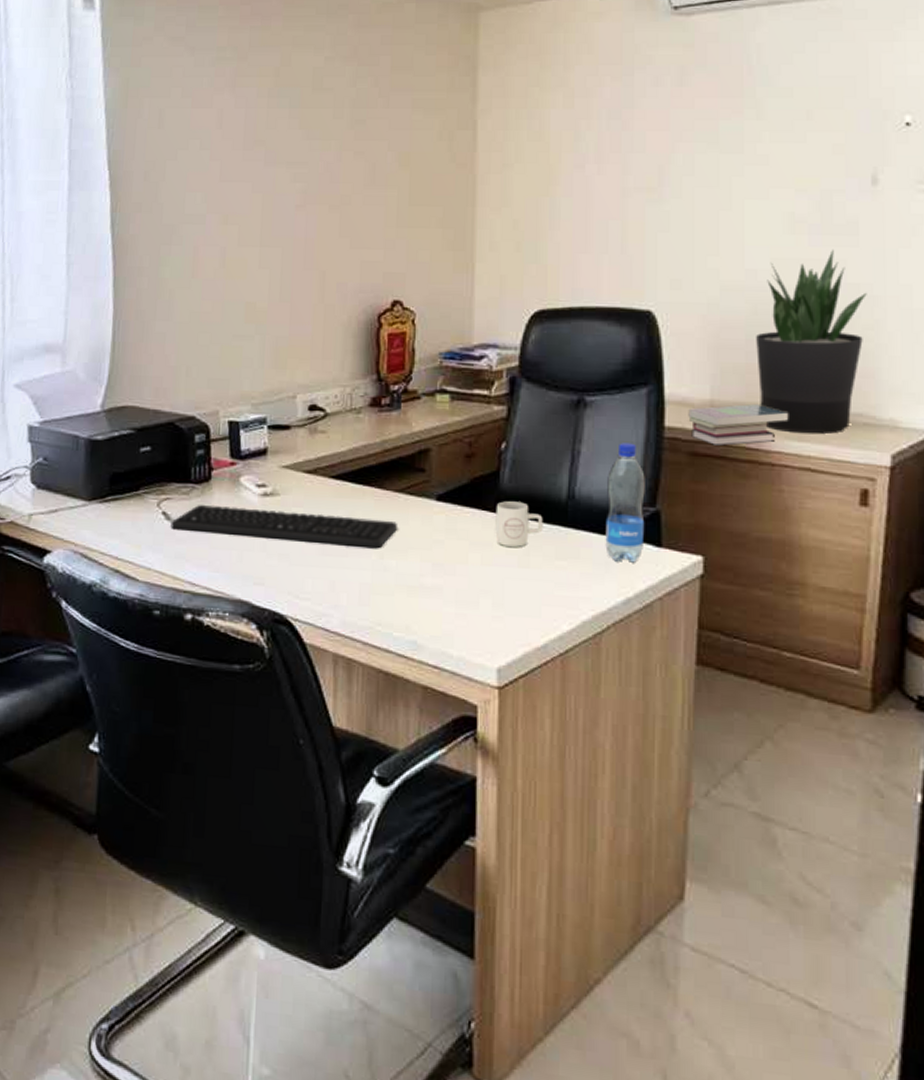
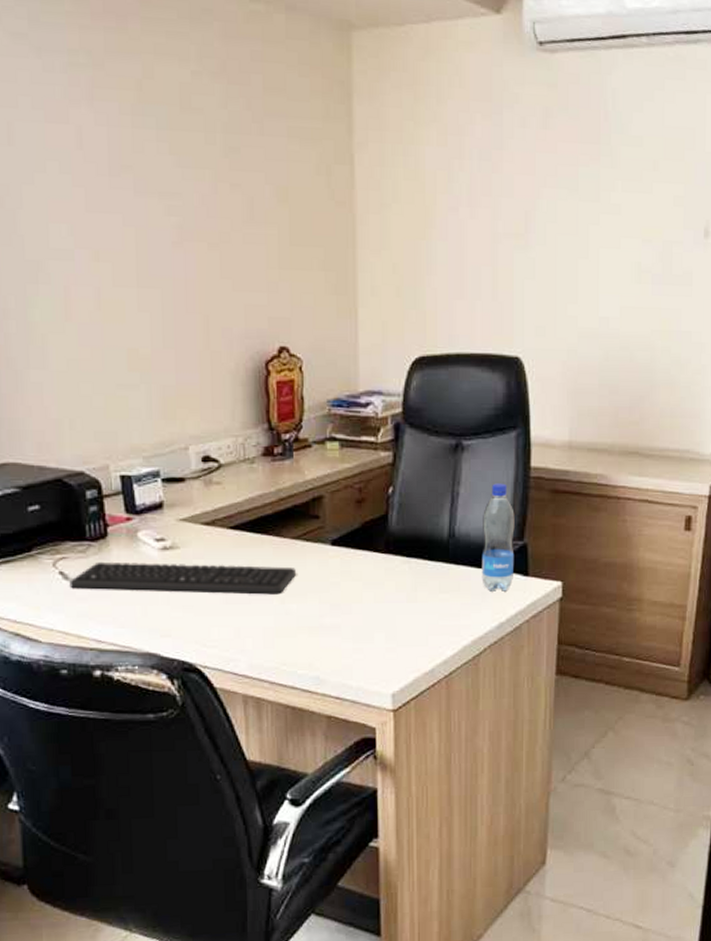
mug: present [495,501,543,548] -> none [385,542,428,585]
books: present [688,404,789,446] -> none [550,444,632,483]
planter: present [756,249,867,434] -> none [607,298,697,468]

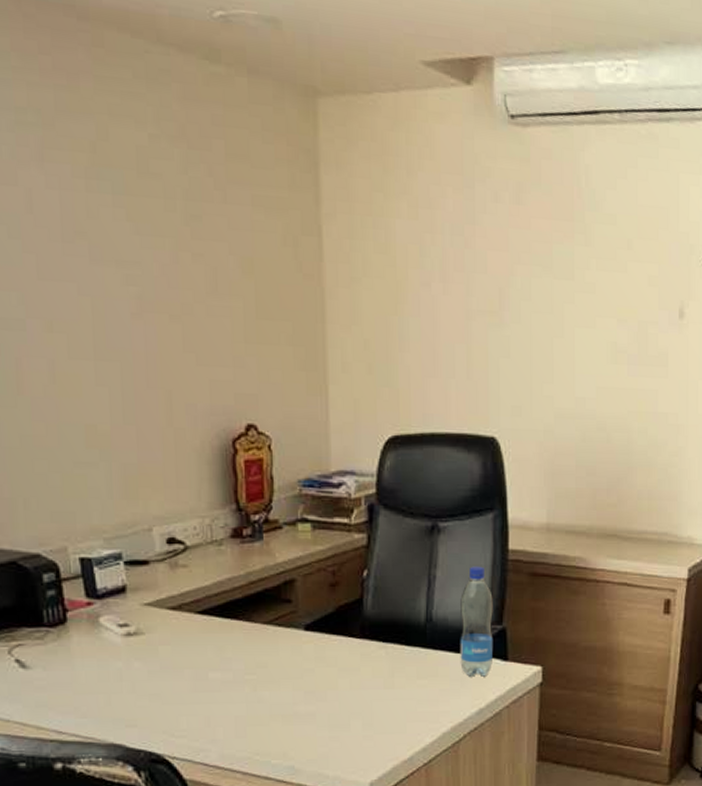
computer keyboard: present [69,561,297,595] -> none [26,648,269,682]

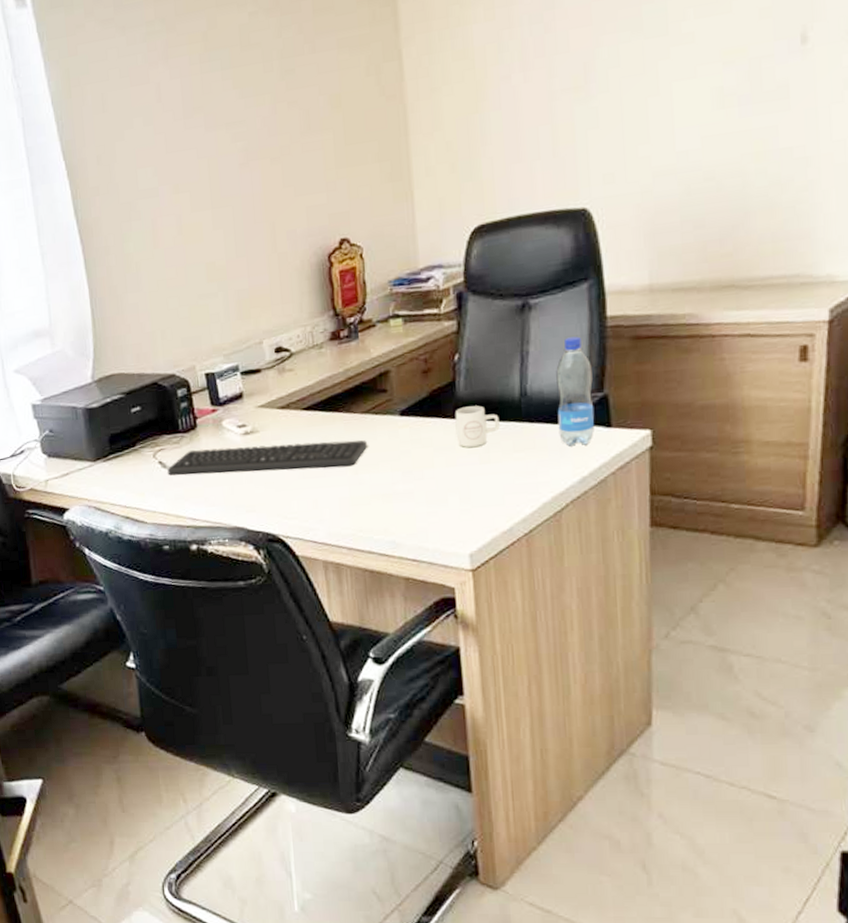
computer keyboard: none [26,648,269,682] -> present [167,440,368,475]
mug: none [361,627,405,671] -> present [454,405,500,448]

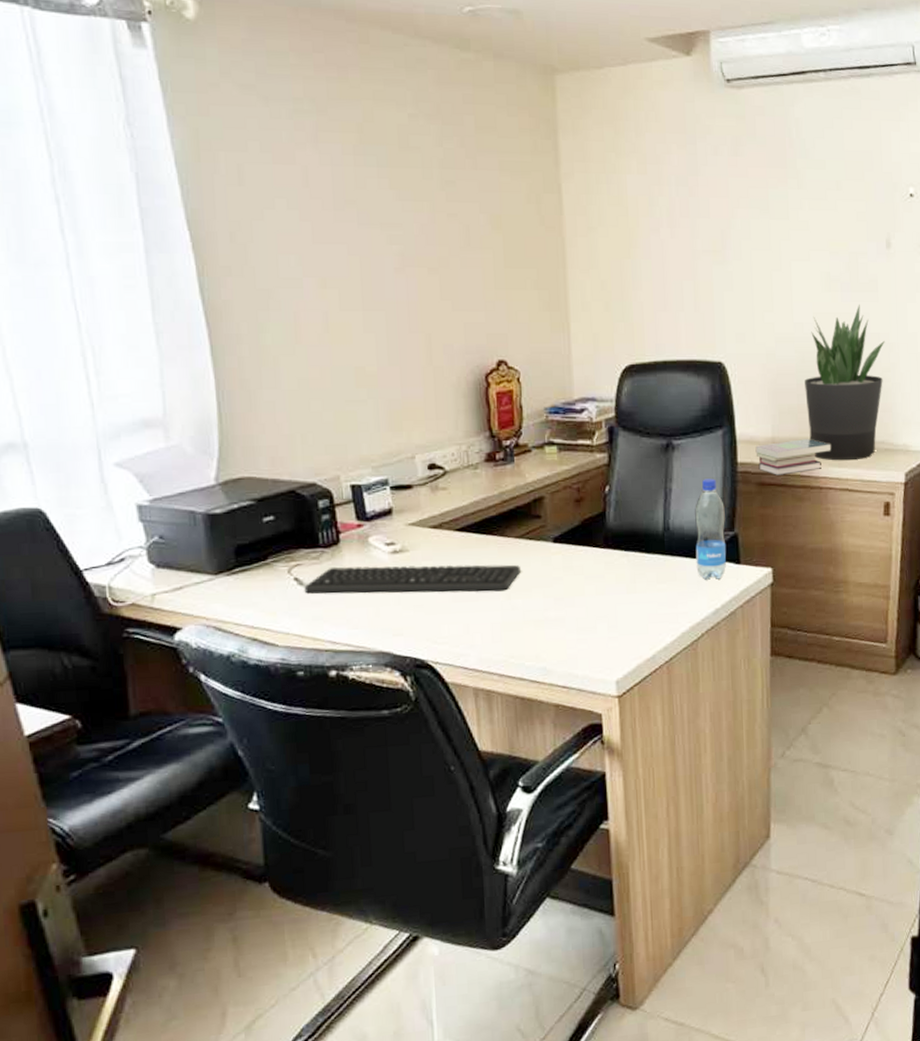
mug: present [454,405,500,448] -> none [604,537,645,578]
books: none [628,281,727,327] -> present [755,439,831,475]
planter: none [691,116,800,304] -> present [805,304,885,460]

